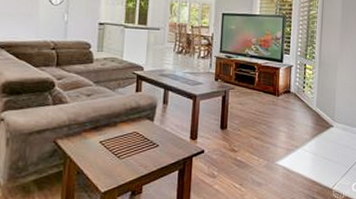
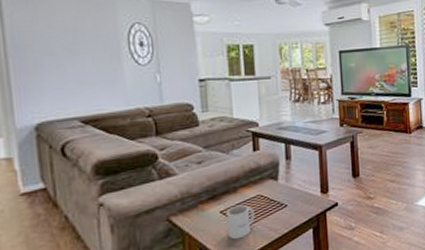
mug: none [103,138,130,169] -> present [226,204,255,240]

